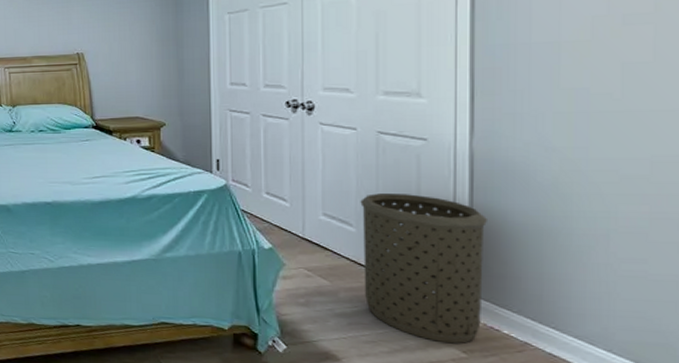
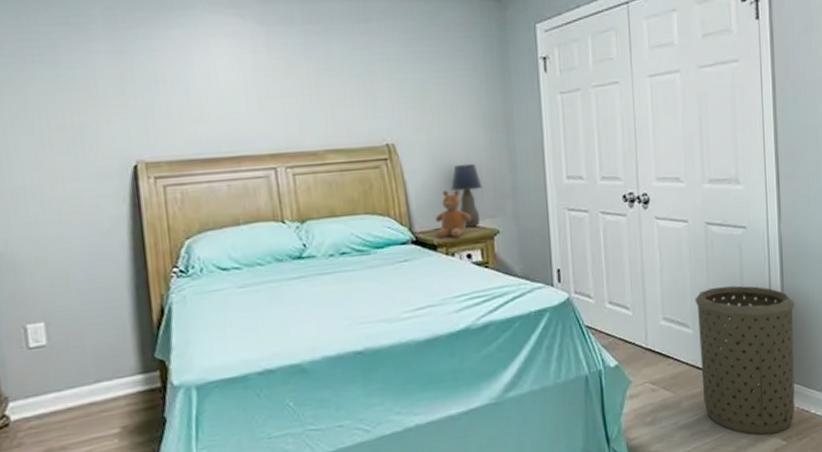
teddy bear: none [112,89,142,127] -> present [435,190,471,240]
table lamp: none [126,69,153,119] -> present [451,163,483,227]

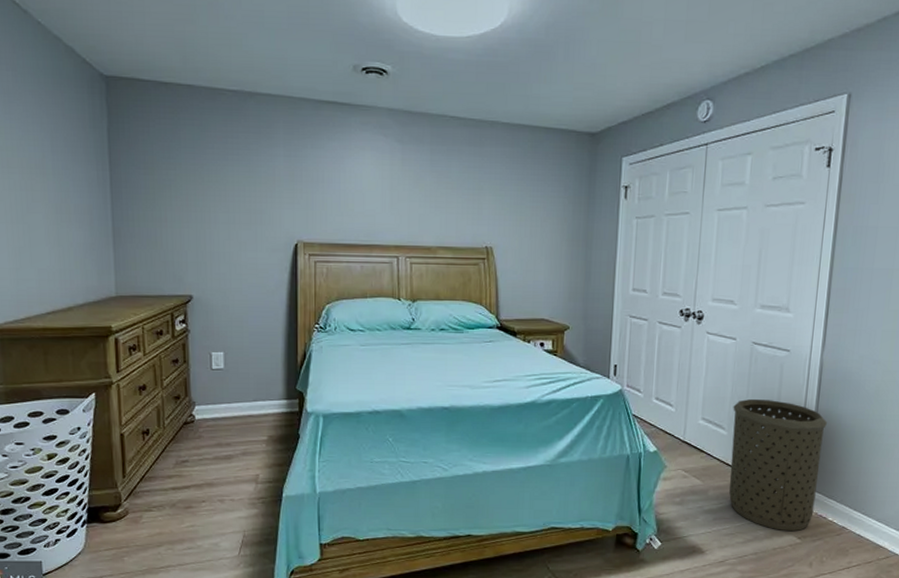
teddy bear: present [435,190,471,240] -> none [517,289,547,328]
table lamp: present [451,163,483,227] -> none [534,269,560,321]

